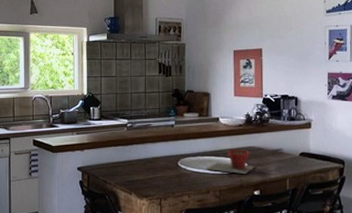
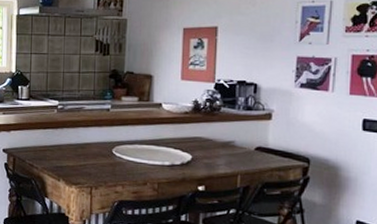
plant pot: present [205,150,255,174] -> none [143,139,201,167]

